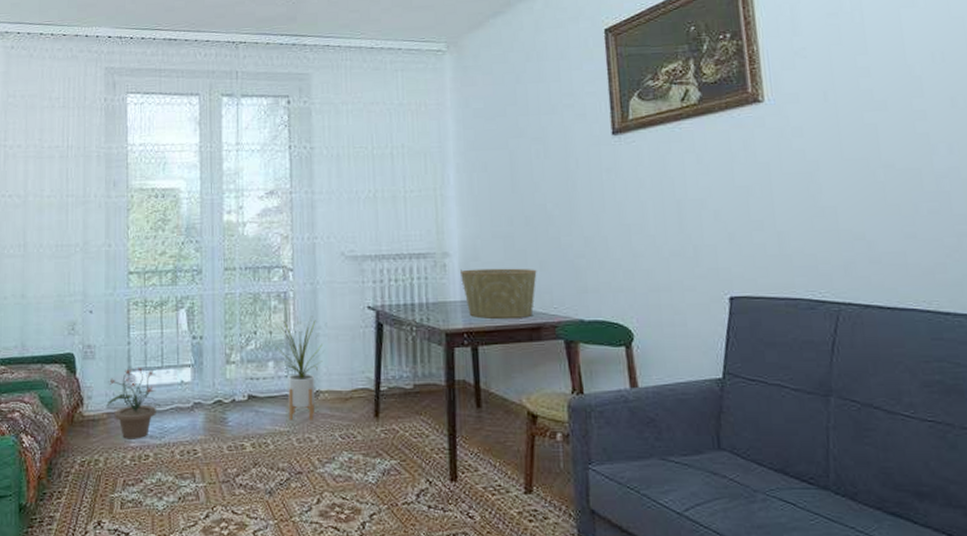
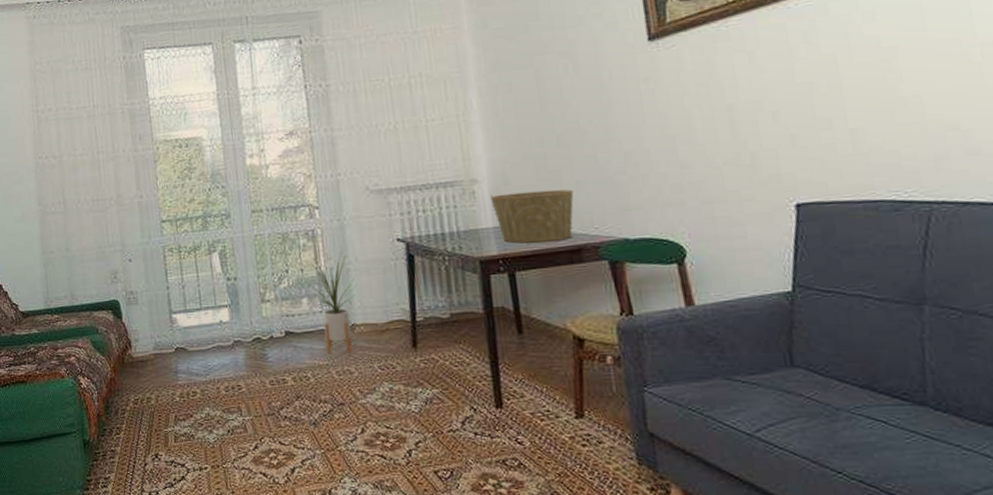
potted plant: present [106,367,161,439] -> none [153,309,204,378]

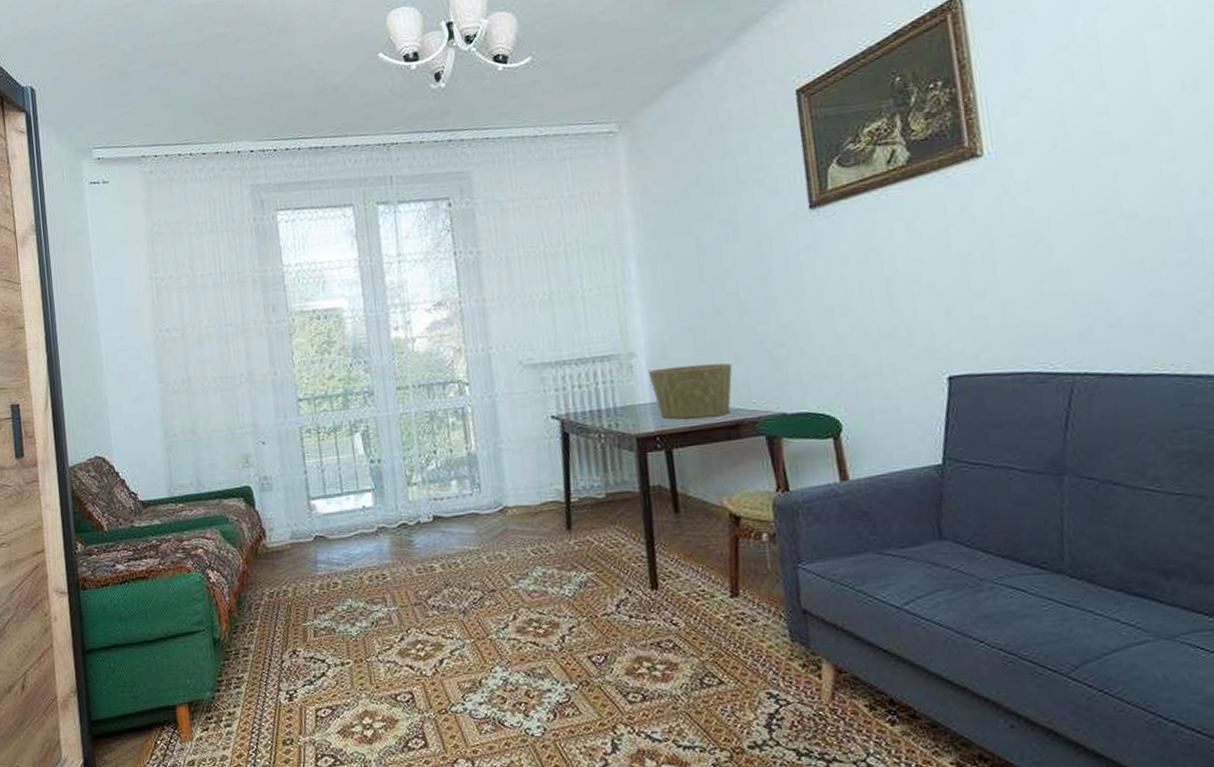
house plant: present [306,251,356,355] -> none [455,430,509,539]

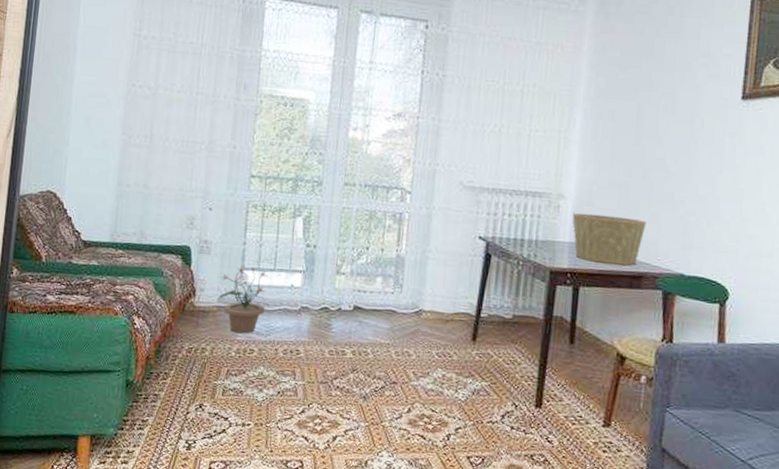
potted plant: none [289,495,345,568] -> present [217,267,270,334]

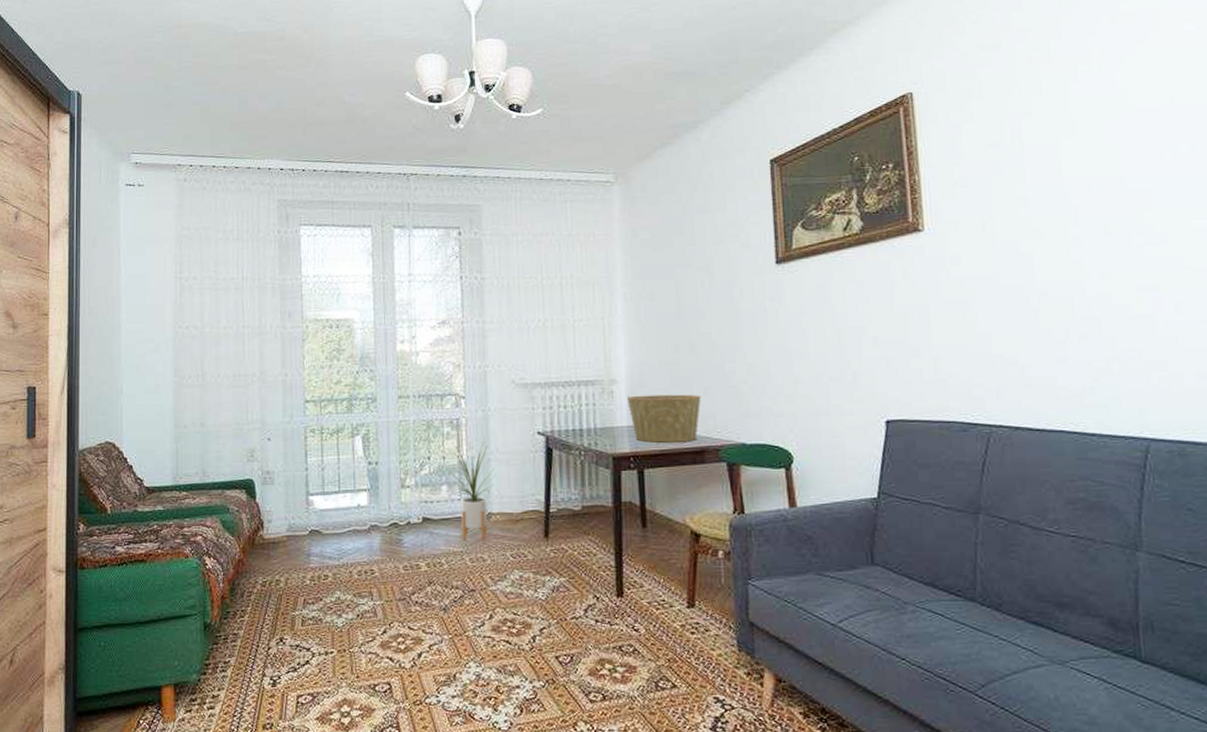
potted plant: present [217,267,270,334] -> none [286,491,339,561]
house plant: none [384,237,432,337] -> present [448,441,496,542]

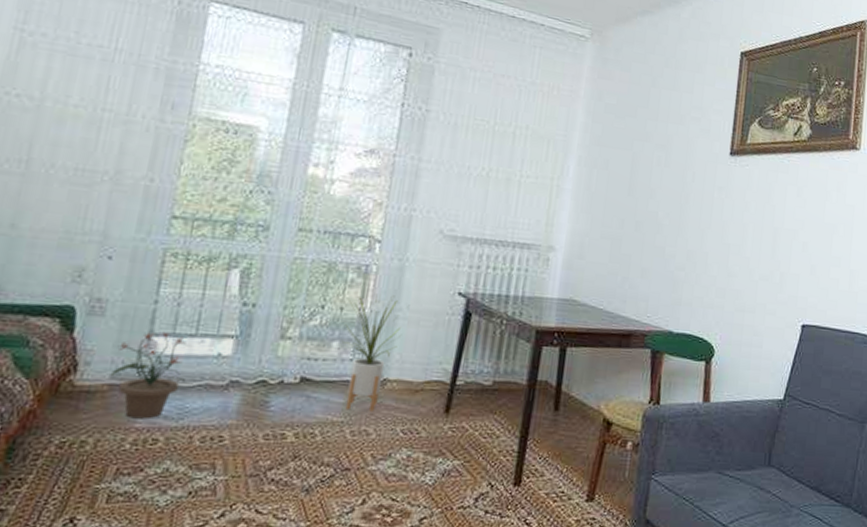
potted plant: none [286,491,339,561] -> present [110,331,186,419]
basket: present [627,394,701,443] -> none [562,267,638,324]

